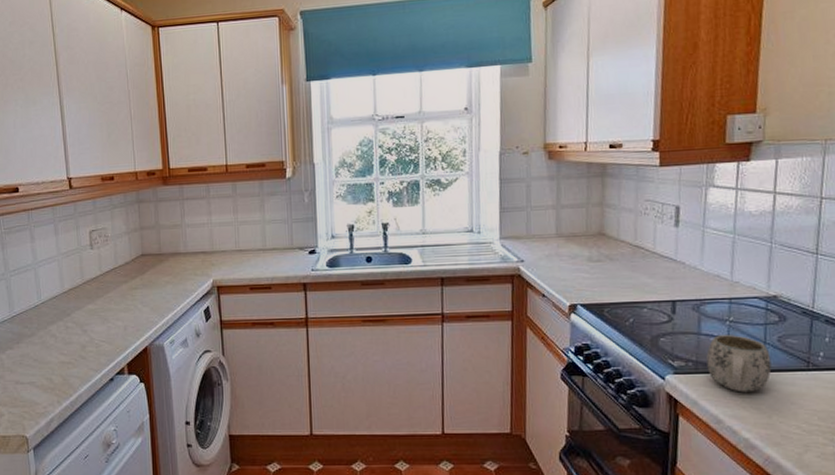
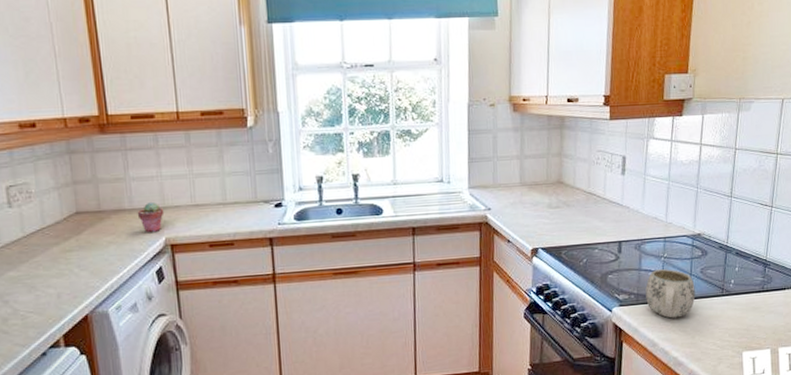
potted succulent: none [190,246,213,274] -> present [137,201,165,232]

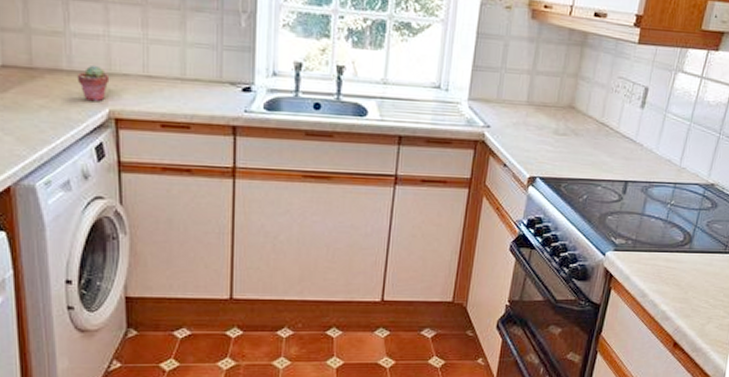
mug: present [645,269,696,318] -> none [643,217,698,270]

